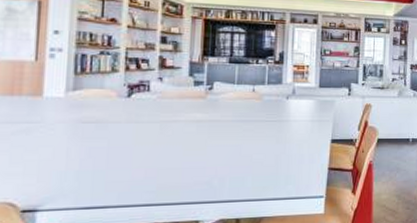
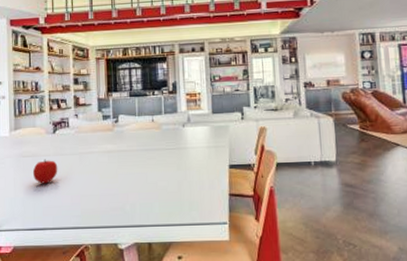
fruit: none [94,126,131,155] -> present [32,159,58,184]

